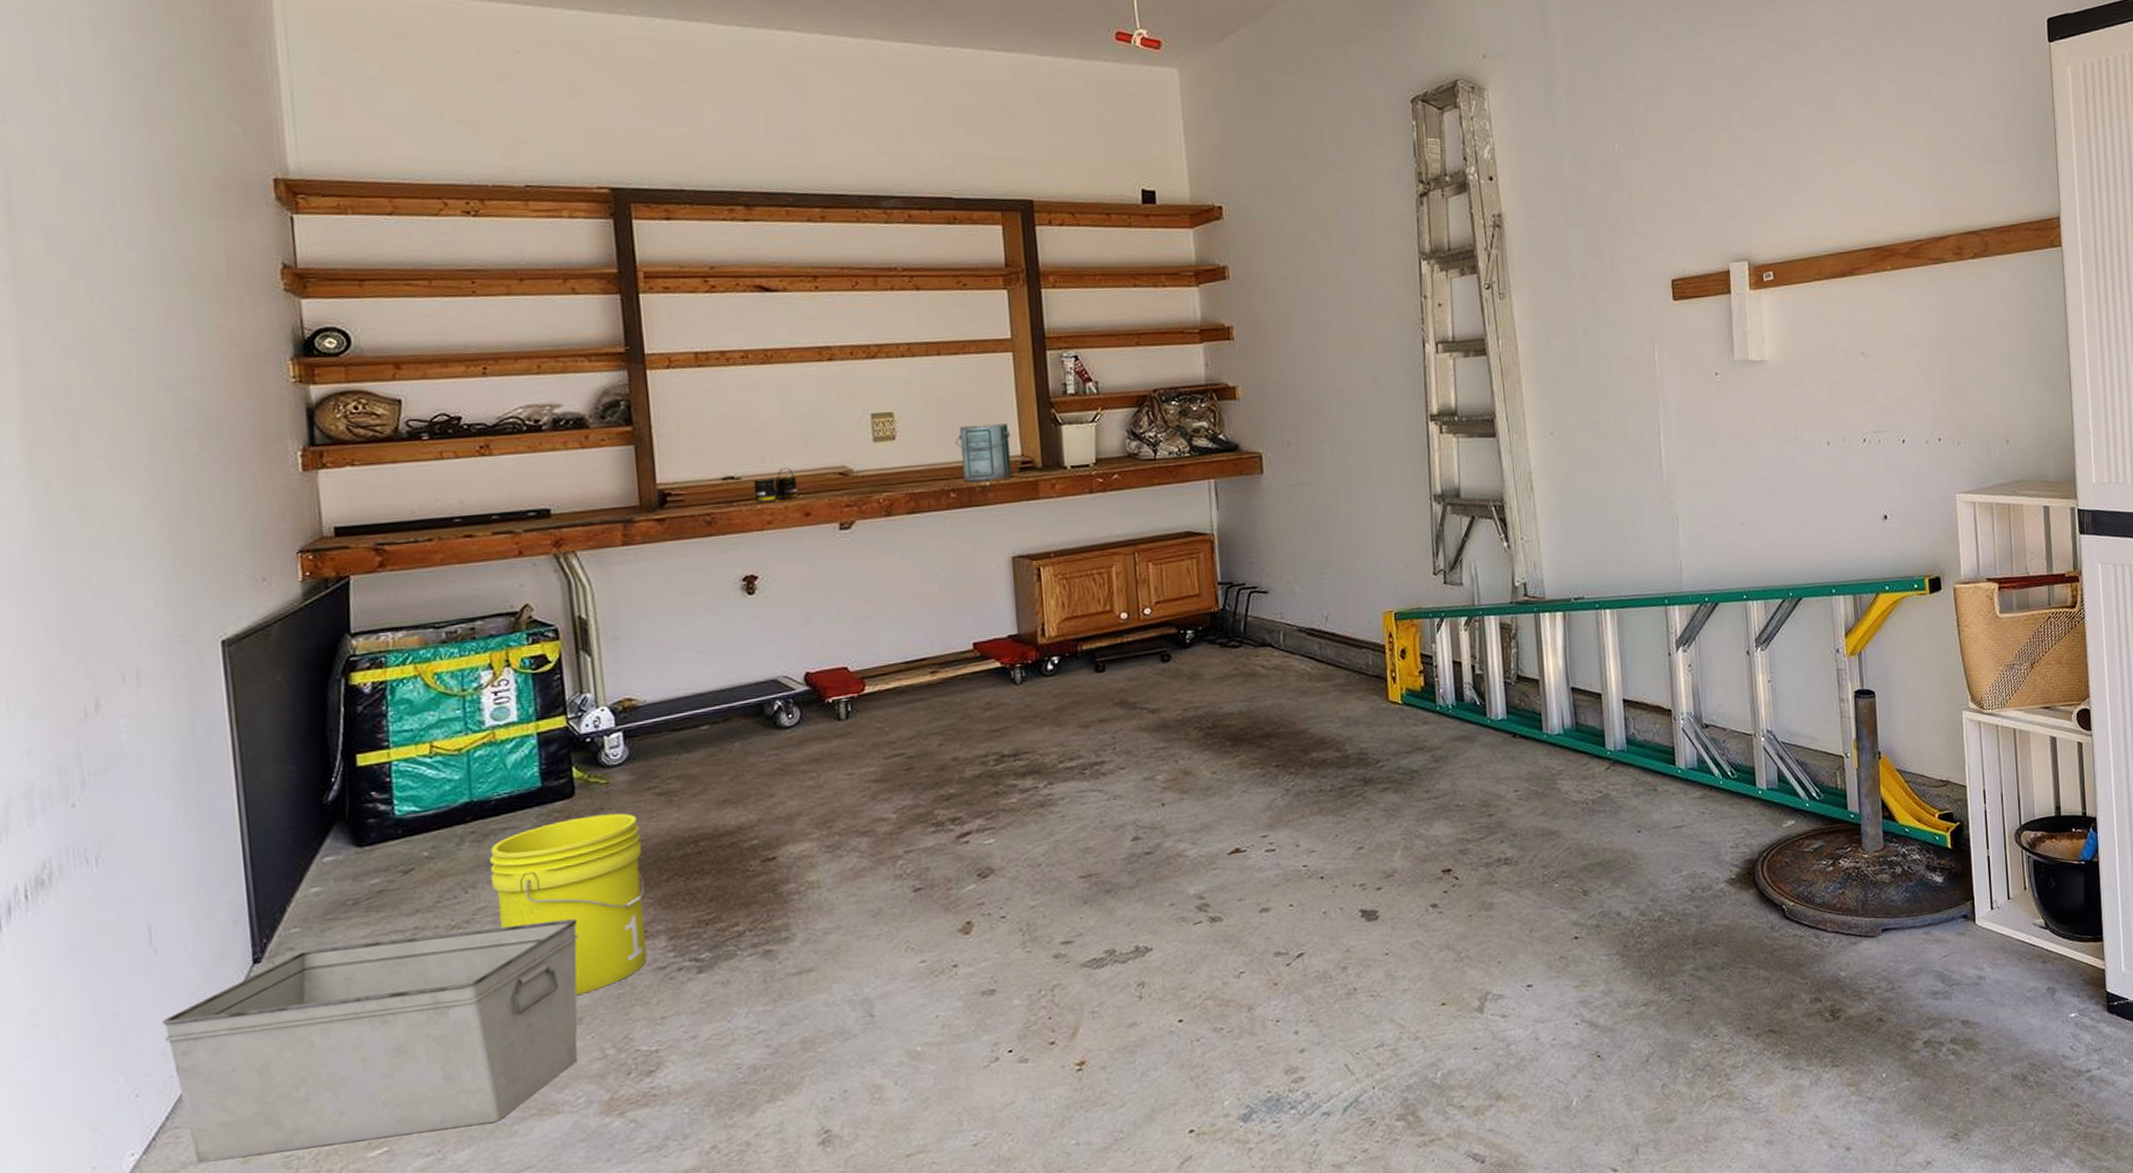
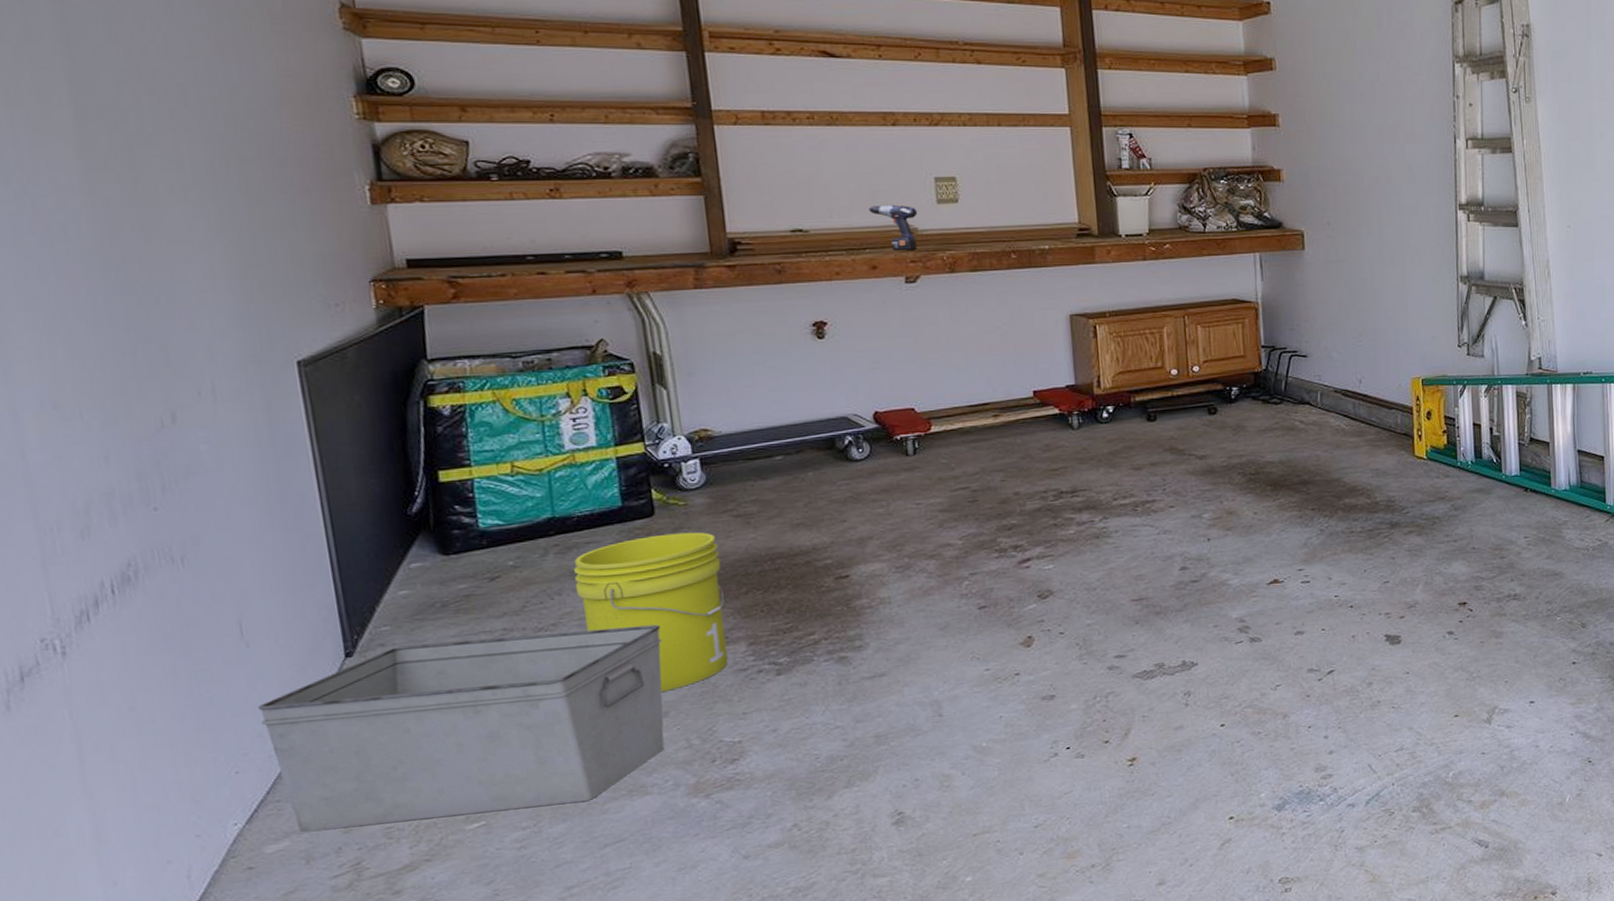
paint can: present [754,467,799,501] -> none [822,223,865,253]
power drill: none [803,445,854,494] -> present [869,204,918,250]
paint can: present [955,423,1012,483] -> none [1015,193,1069,245]

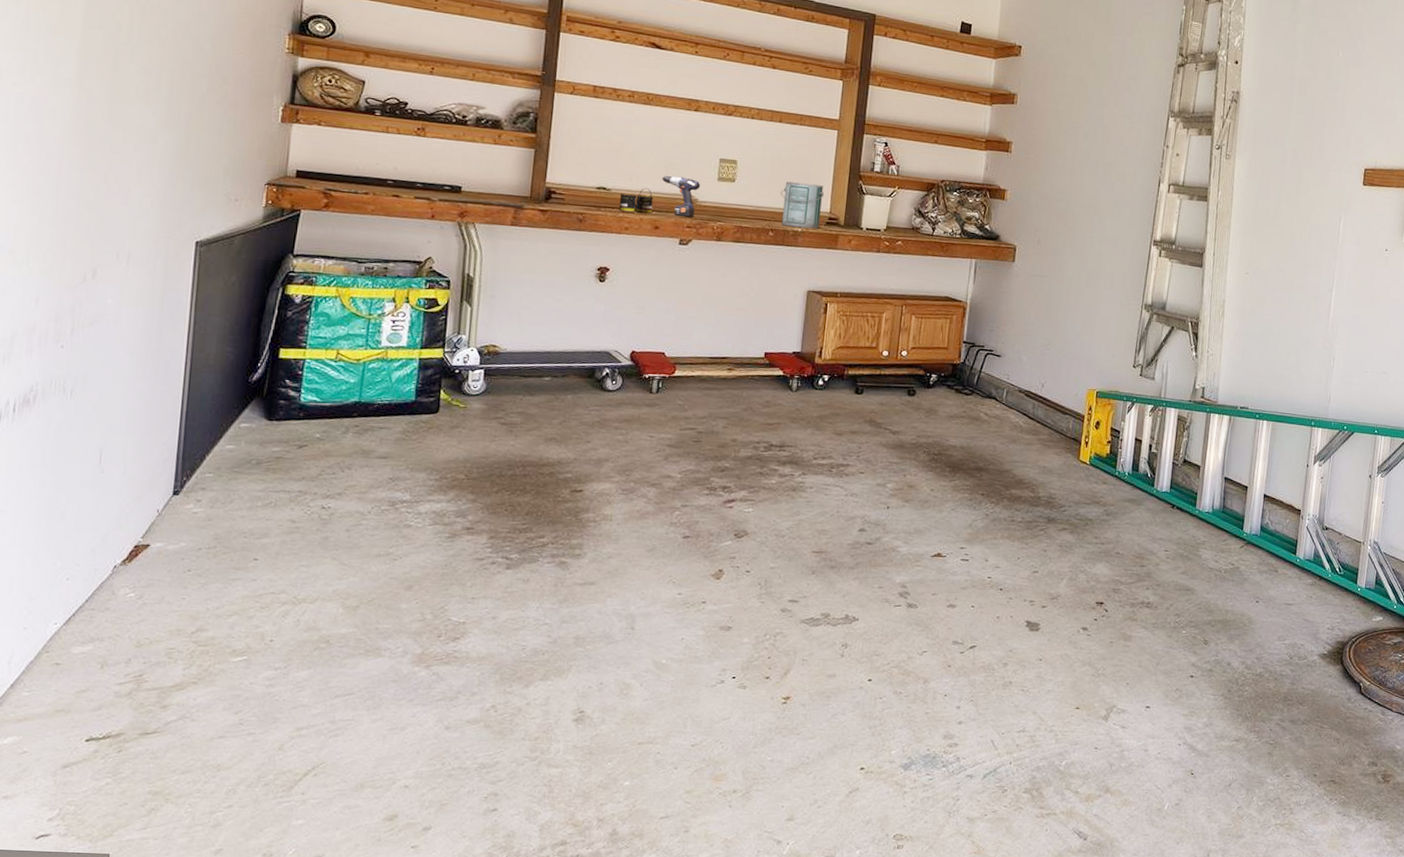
storage bin: present [258,624,665,833] -> none [96,492,422,654]
bucket: present [574,532,728,693] -> none [363,430,483,568]
paint can: none [822,223,865,253] -> present [618,188,654,214]
paint can: none [1015,193,1069,245] -> present [780,181,825,229]

